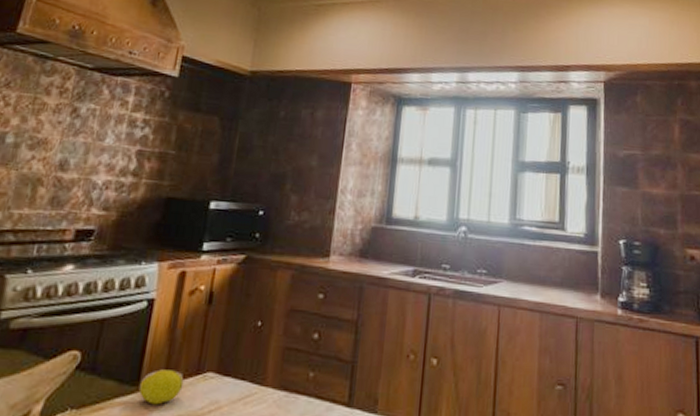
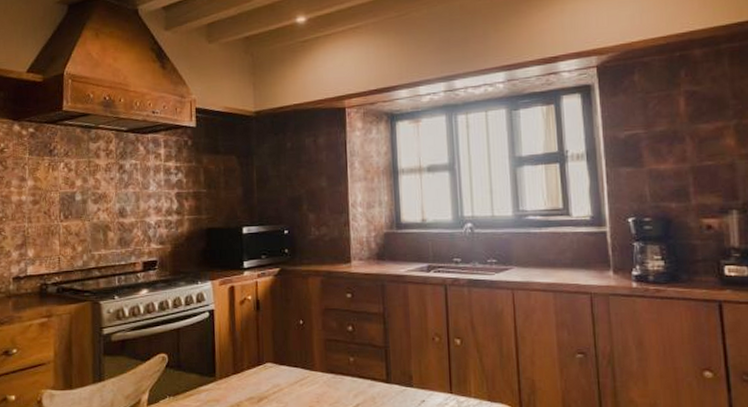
fruit: present [138,369,184,405] -> none [216,363,250,390]

